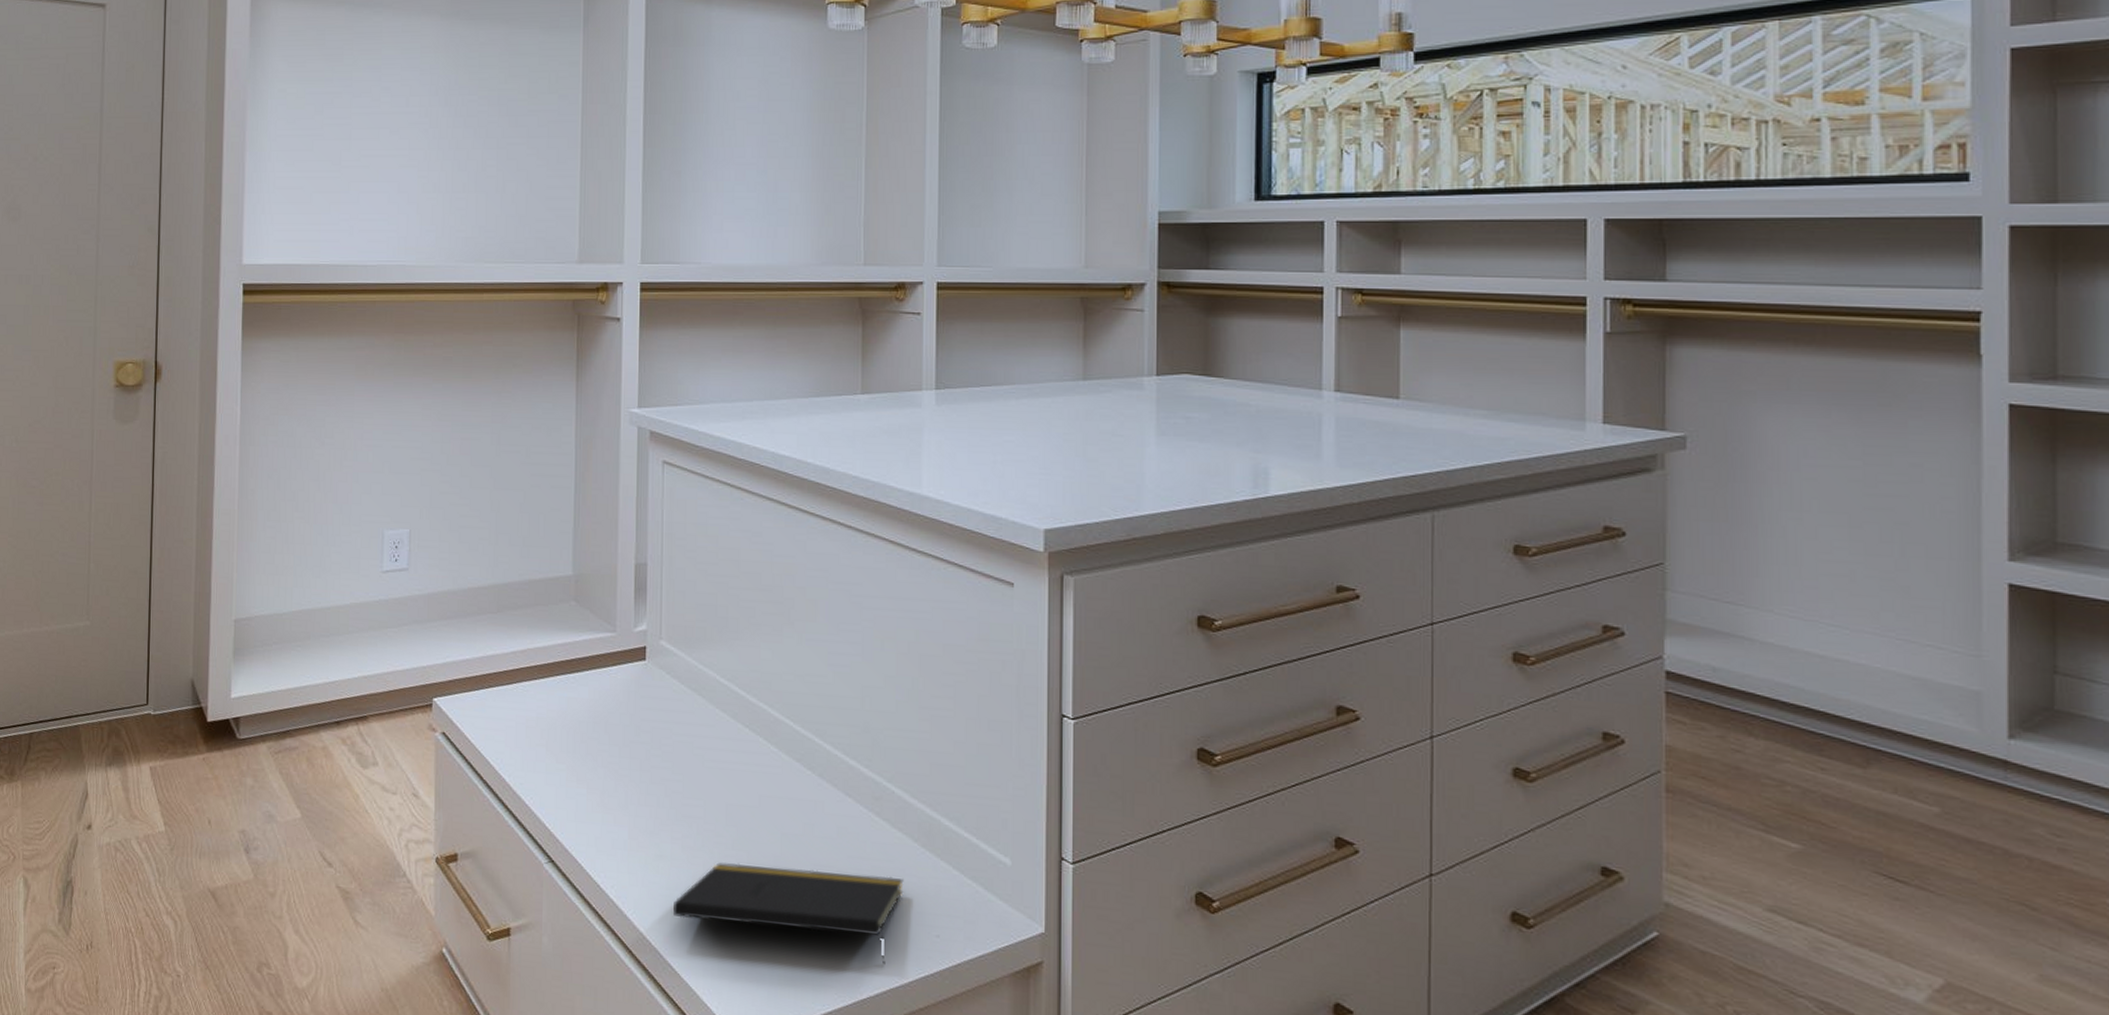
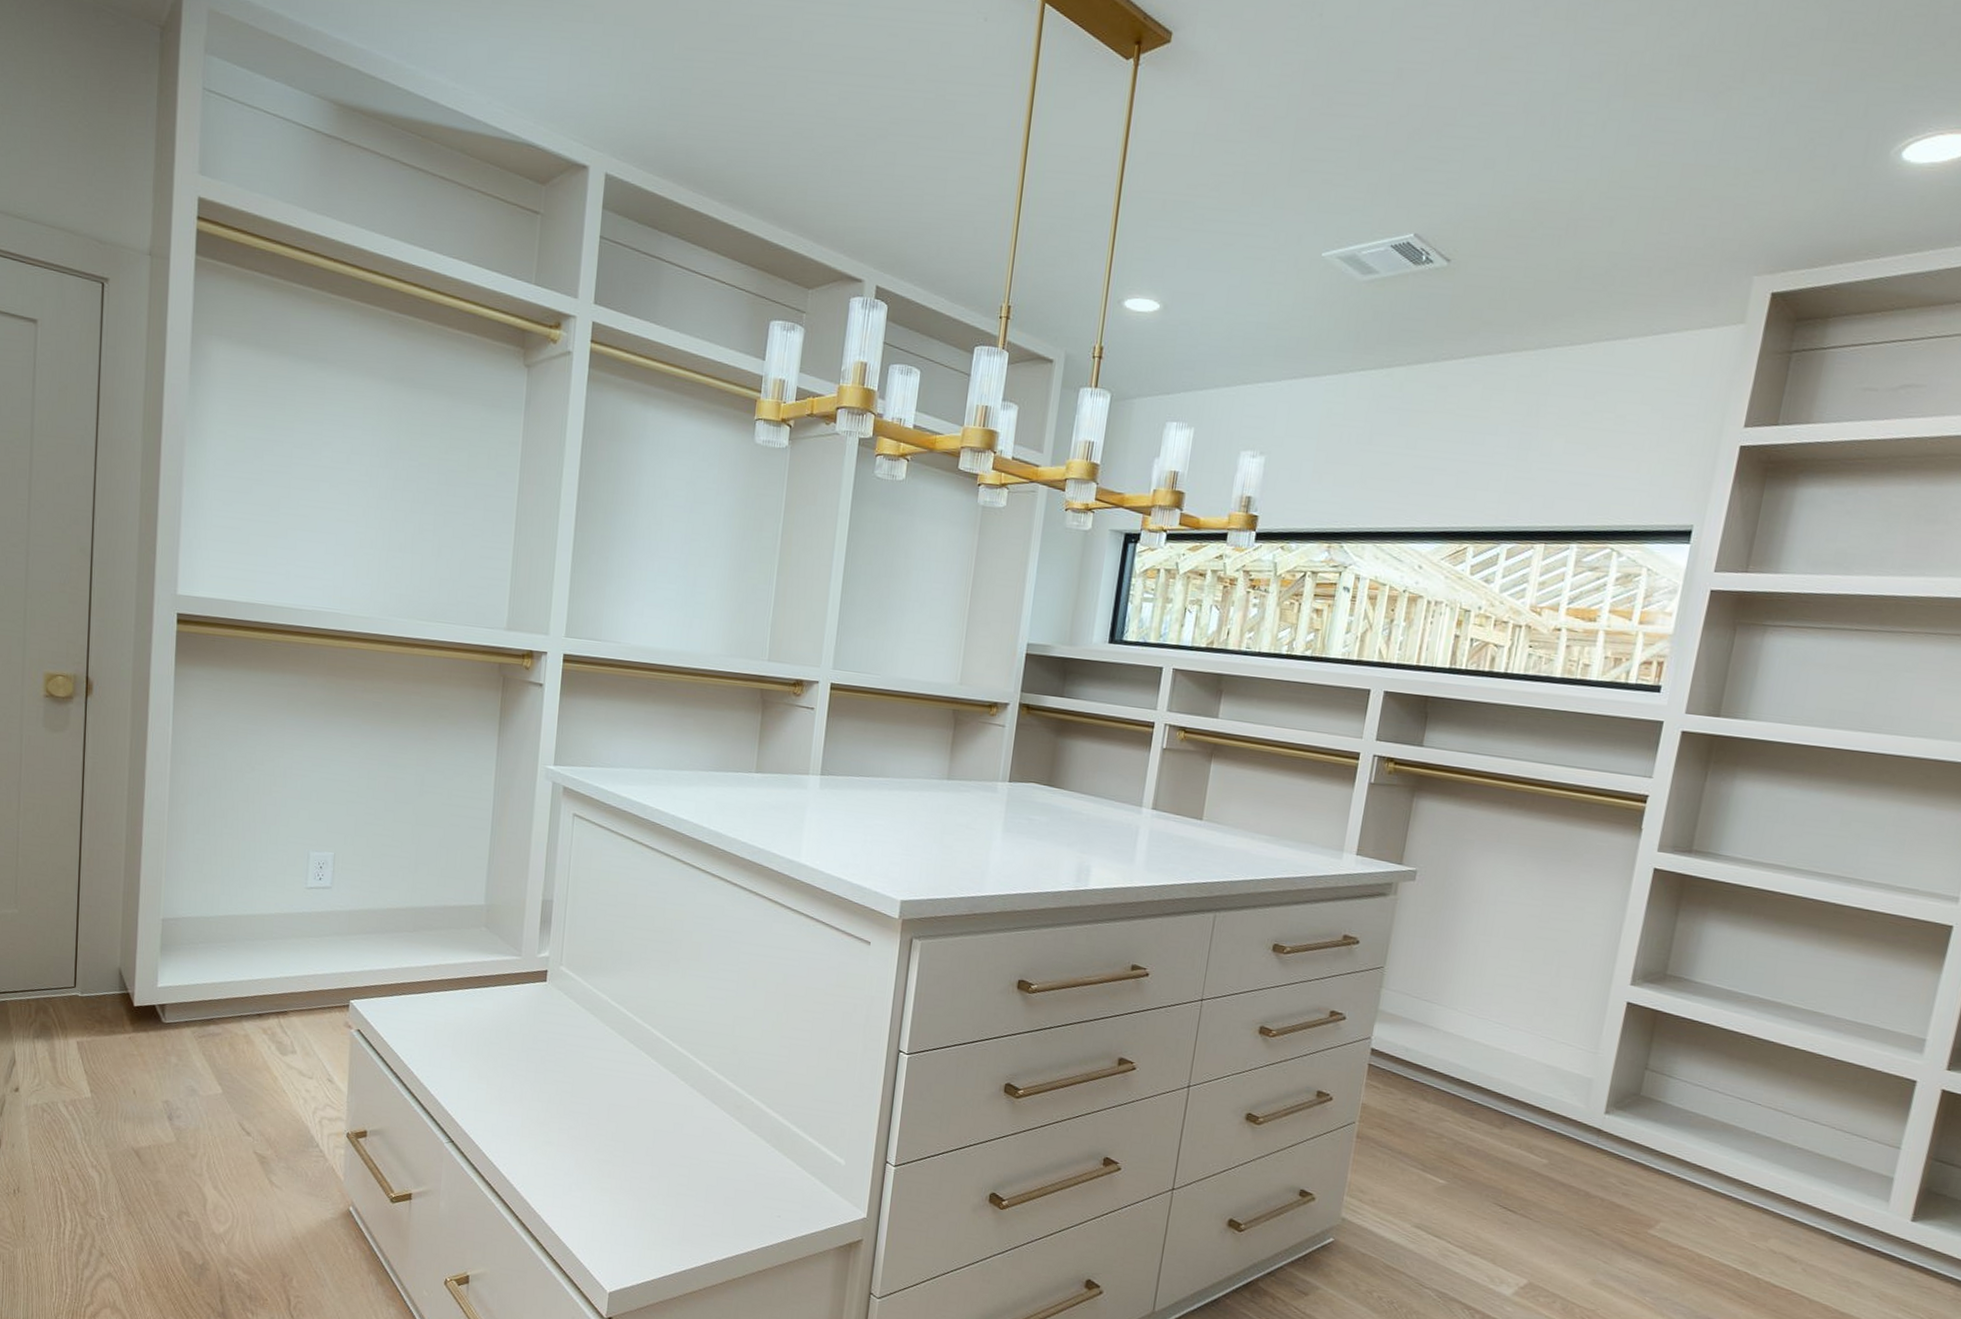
notepad: present [672,862,904,965] -> none [556,1150,755,1237]

